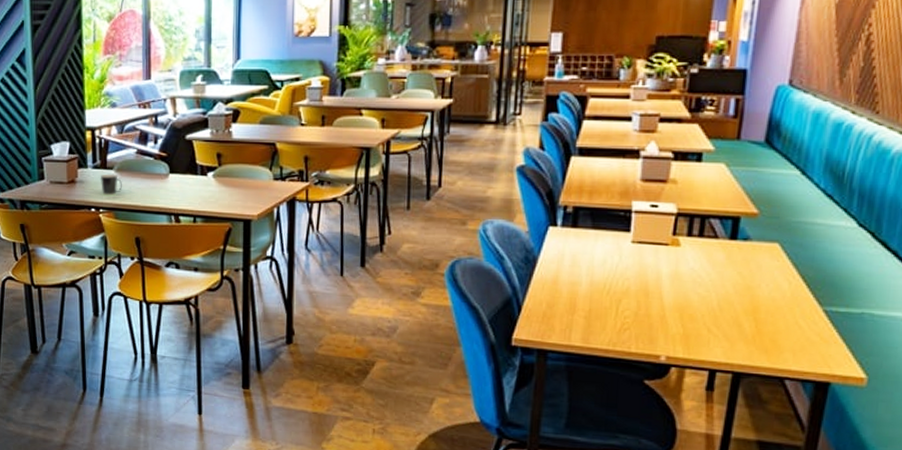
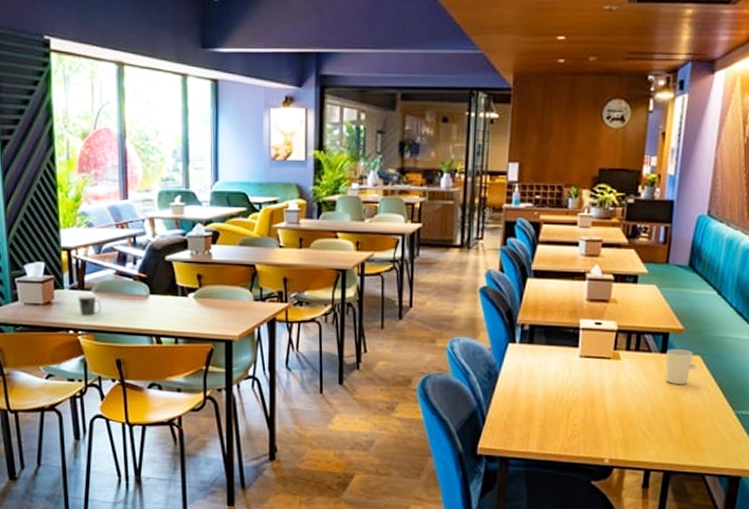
cup: none [735,234,775,275] -> present [665,348,697,384]

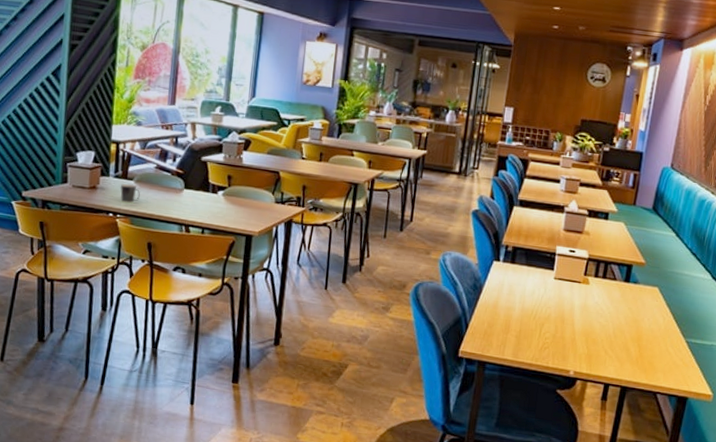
cup: present [665,348,697,384] -> none [627,278,655,311]

